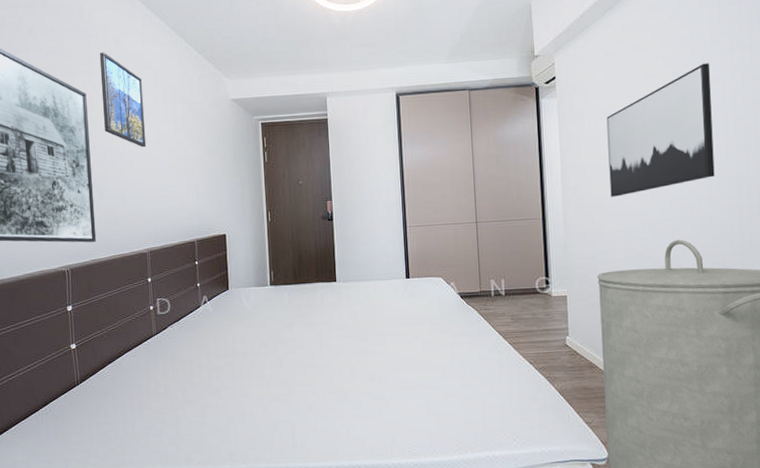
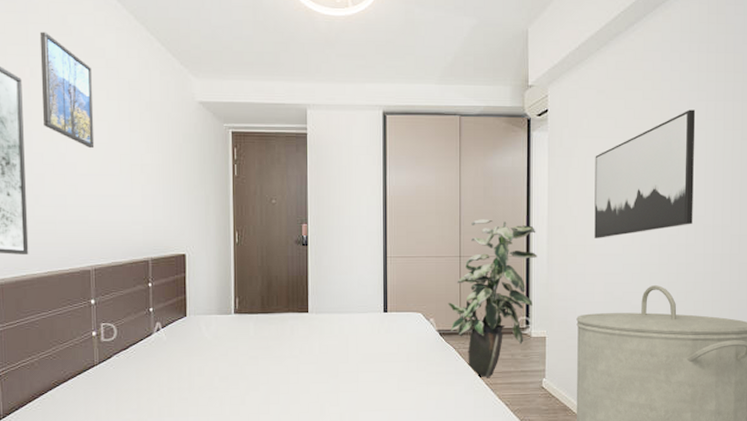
indoor plant: none [467,185,553,337] -> present [447,219,537,377]

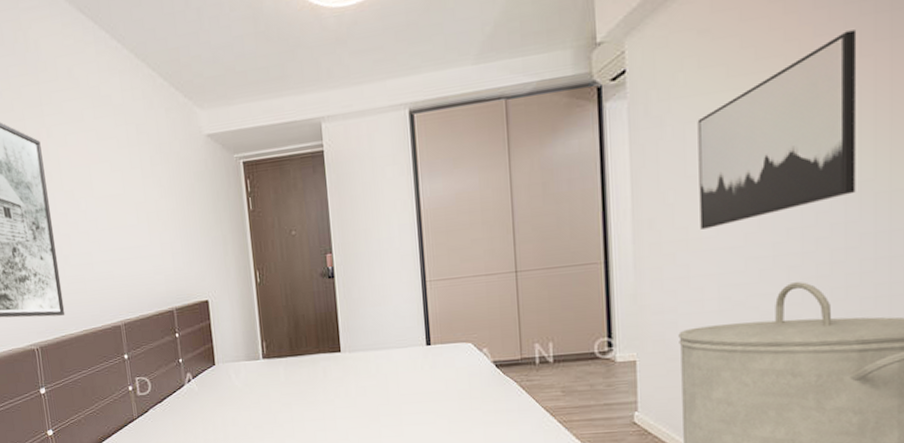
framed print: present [39,31,95,149] -> none [50,88,112,202]
indoor plant: present [447,219,537,377] -> none [503,222,620,414]

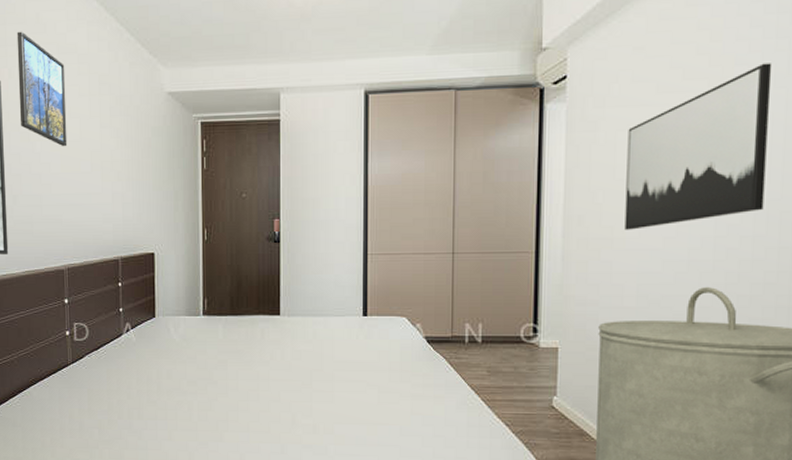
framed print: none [50,88,112,202] -> present [16,31,68,147]

